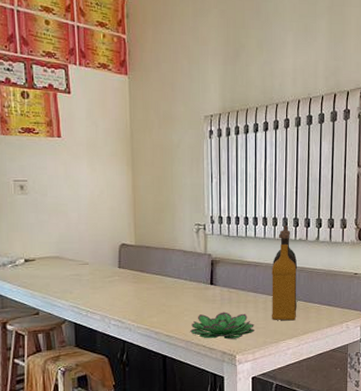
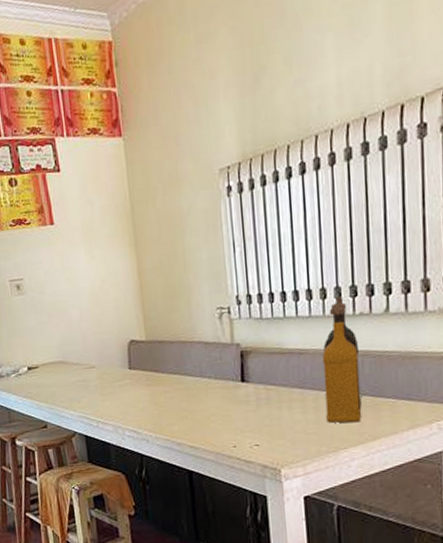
succulent plant: present [190,312,254,340] -> none [220,415,304,450]

